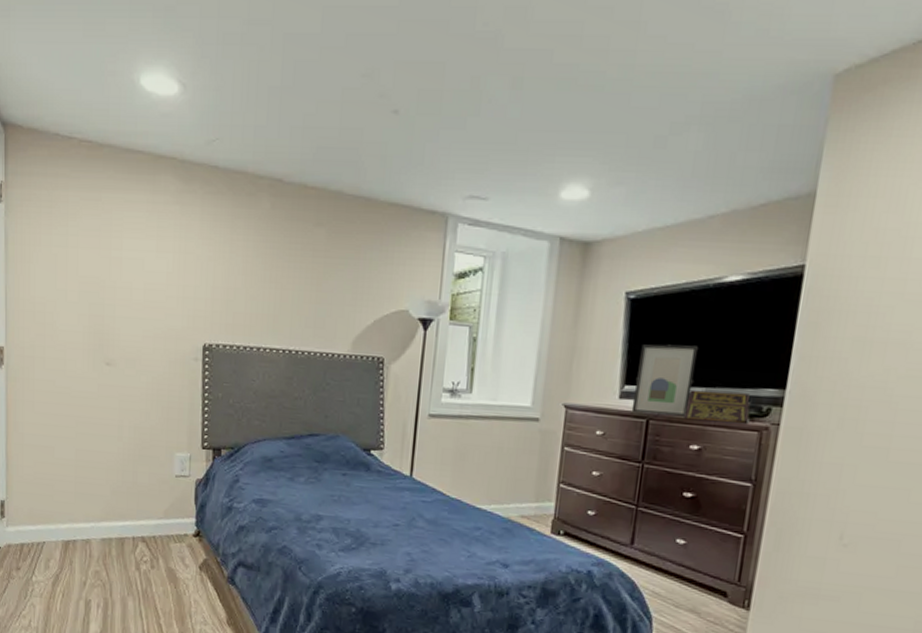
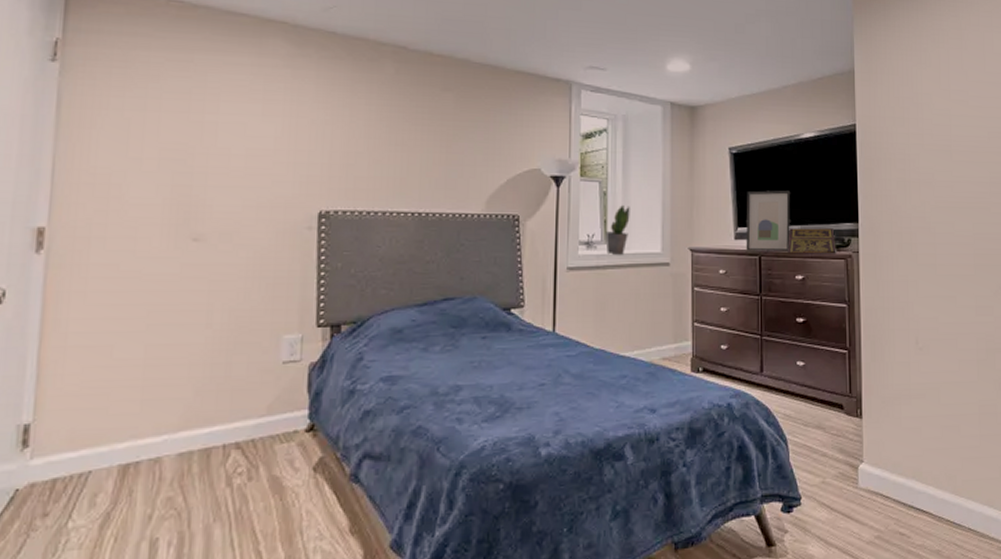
potted plant: none [471,352,501,407] -> present [605,204,630,256]

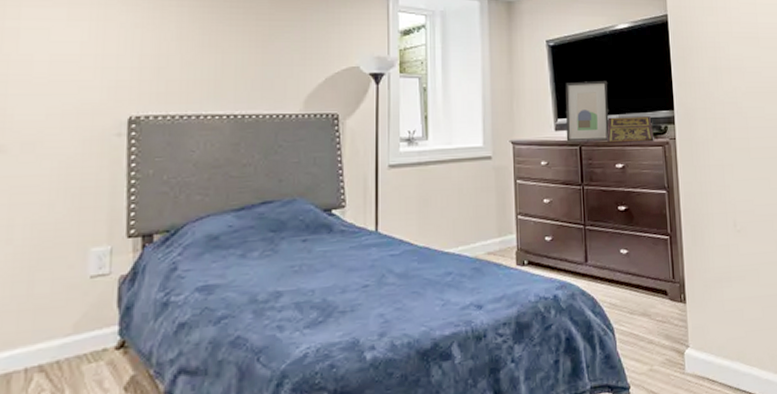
potted plant: present [605,204,630,256] -> none [426,99,451,152]

